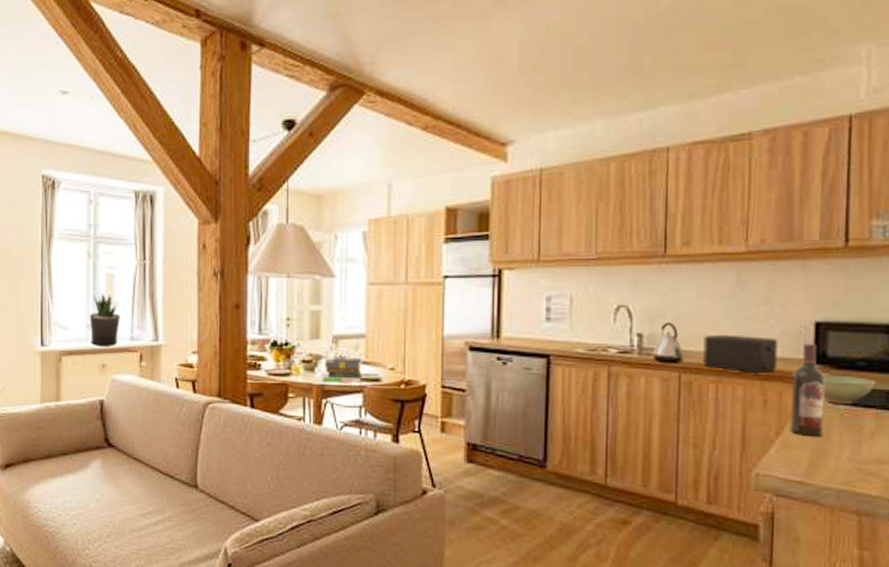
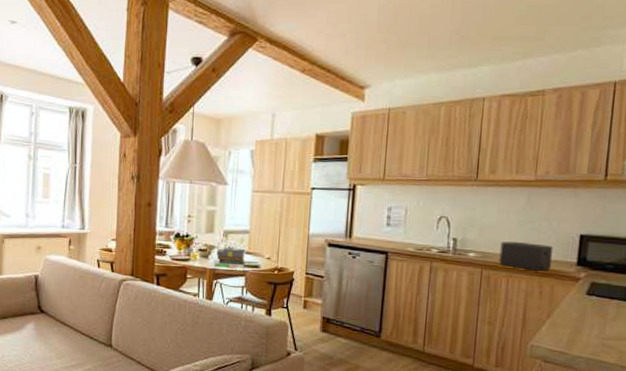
planter: present [89,292,120,346] -> none [28,188,54,232]
kettle: present [652,322,685,363] -> none [463,230,487,261]
wine bottle: present [791,343,826,438] -> none [557,250,585,320]
bowl: present [823,374,877,405] -> none [582,274,620,297]

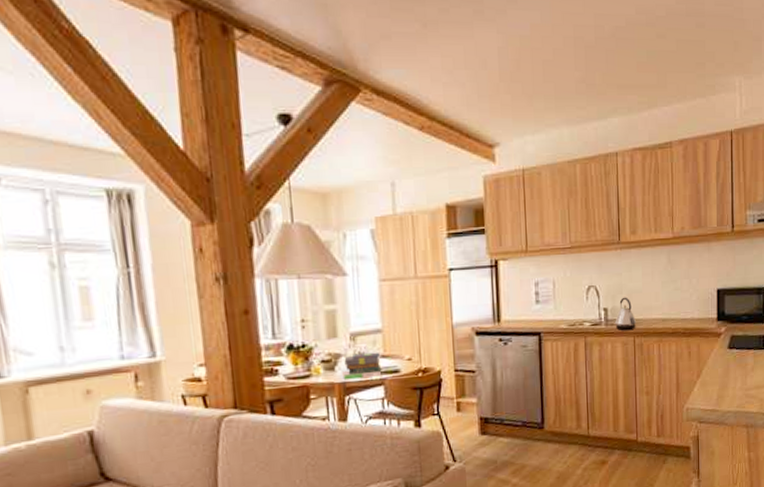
kettle: none [463,230,487,261] -> present [615,297,637,330]
toaster: present [499,241,554,271] -> none [649,303,696,332]

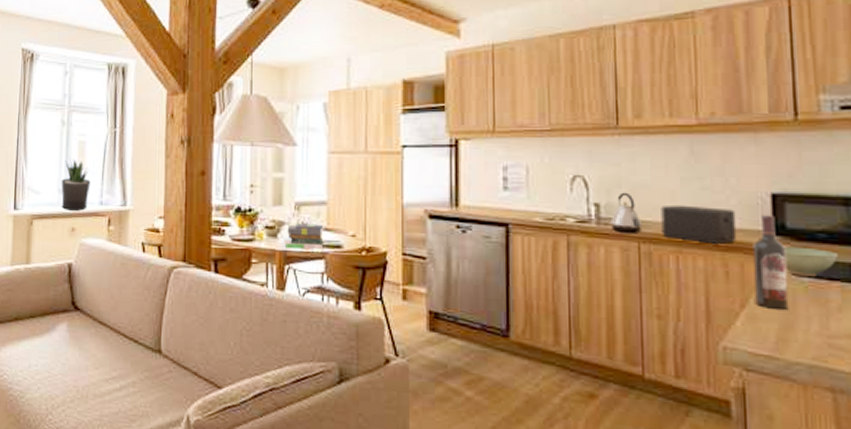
planter: none [61,308,105,370] -> present [61,158,91,211]
toaster: none [649,303,696,332] -> present [661,204,737,244]
wine bottle: none [705,306,725,376] -> present [753,215,789,311]
bowl: none [724,327,754,350] -> present [784,246,839,278]

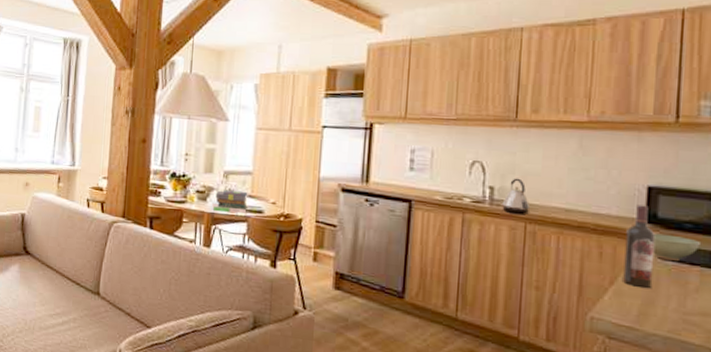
planter: present [61,158,91,211] -> none [17,121,44,168]
toaster: present [661,204,737,244] -> none [546,191,615,228]

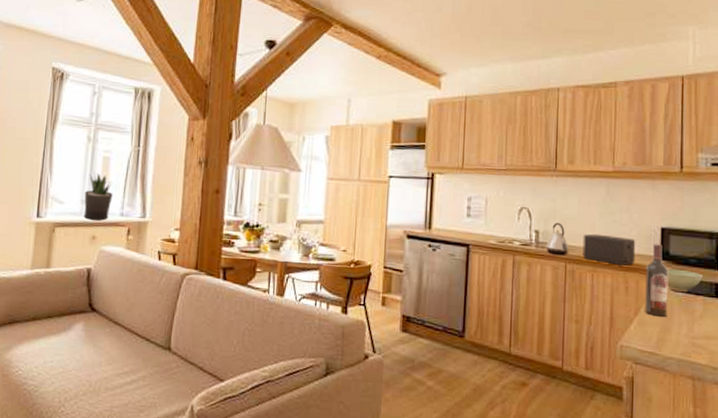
planter: none [17,121,44,168] -> present [83,172,113,221]
books: present [212,189,247,214] -> none [285,238,319,262]
toaster: none [546,191,615,228] -> present [583,233,636,265]

